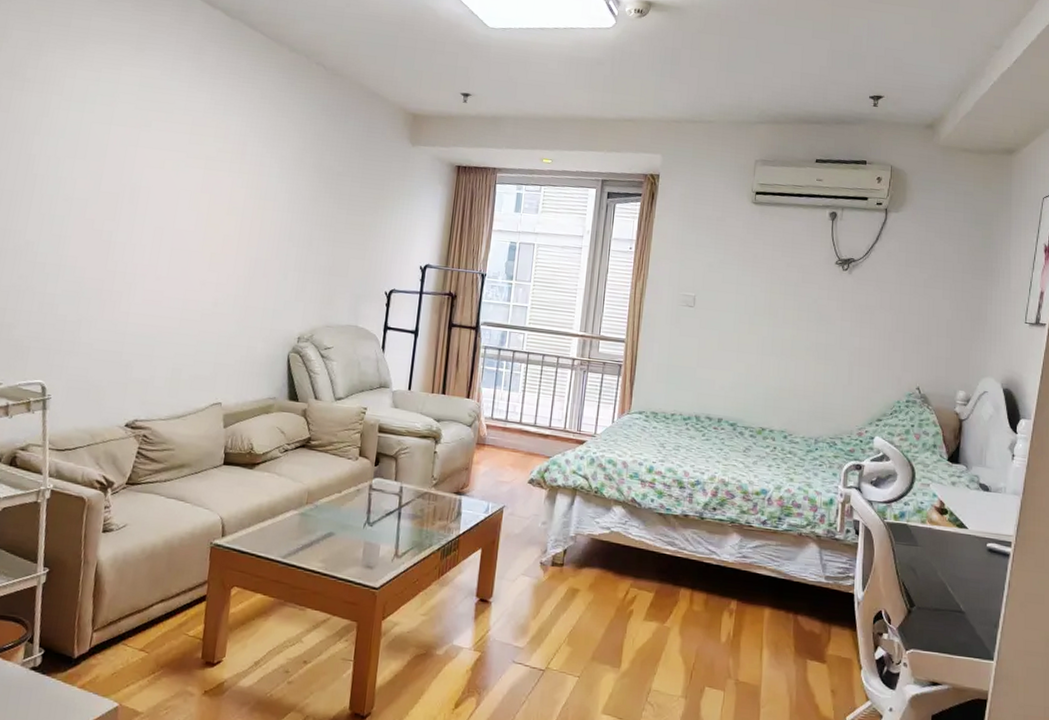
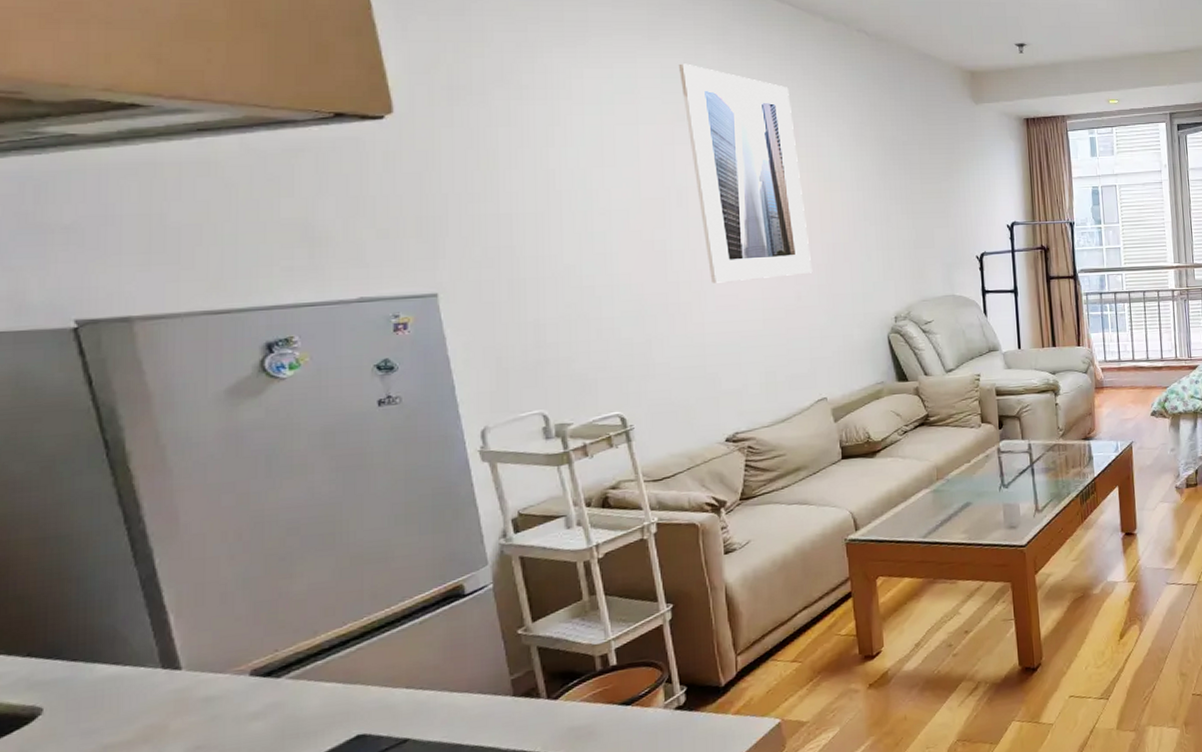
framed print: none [143,75,246,283] -> present [679,63,813,283]

